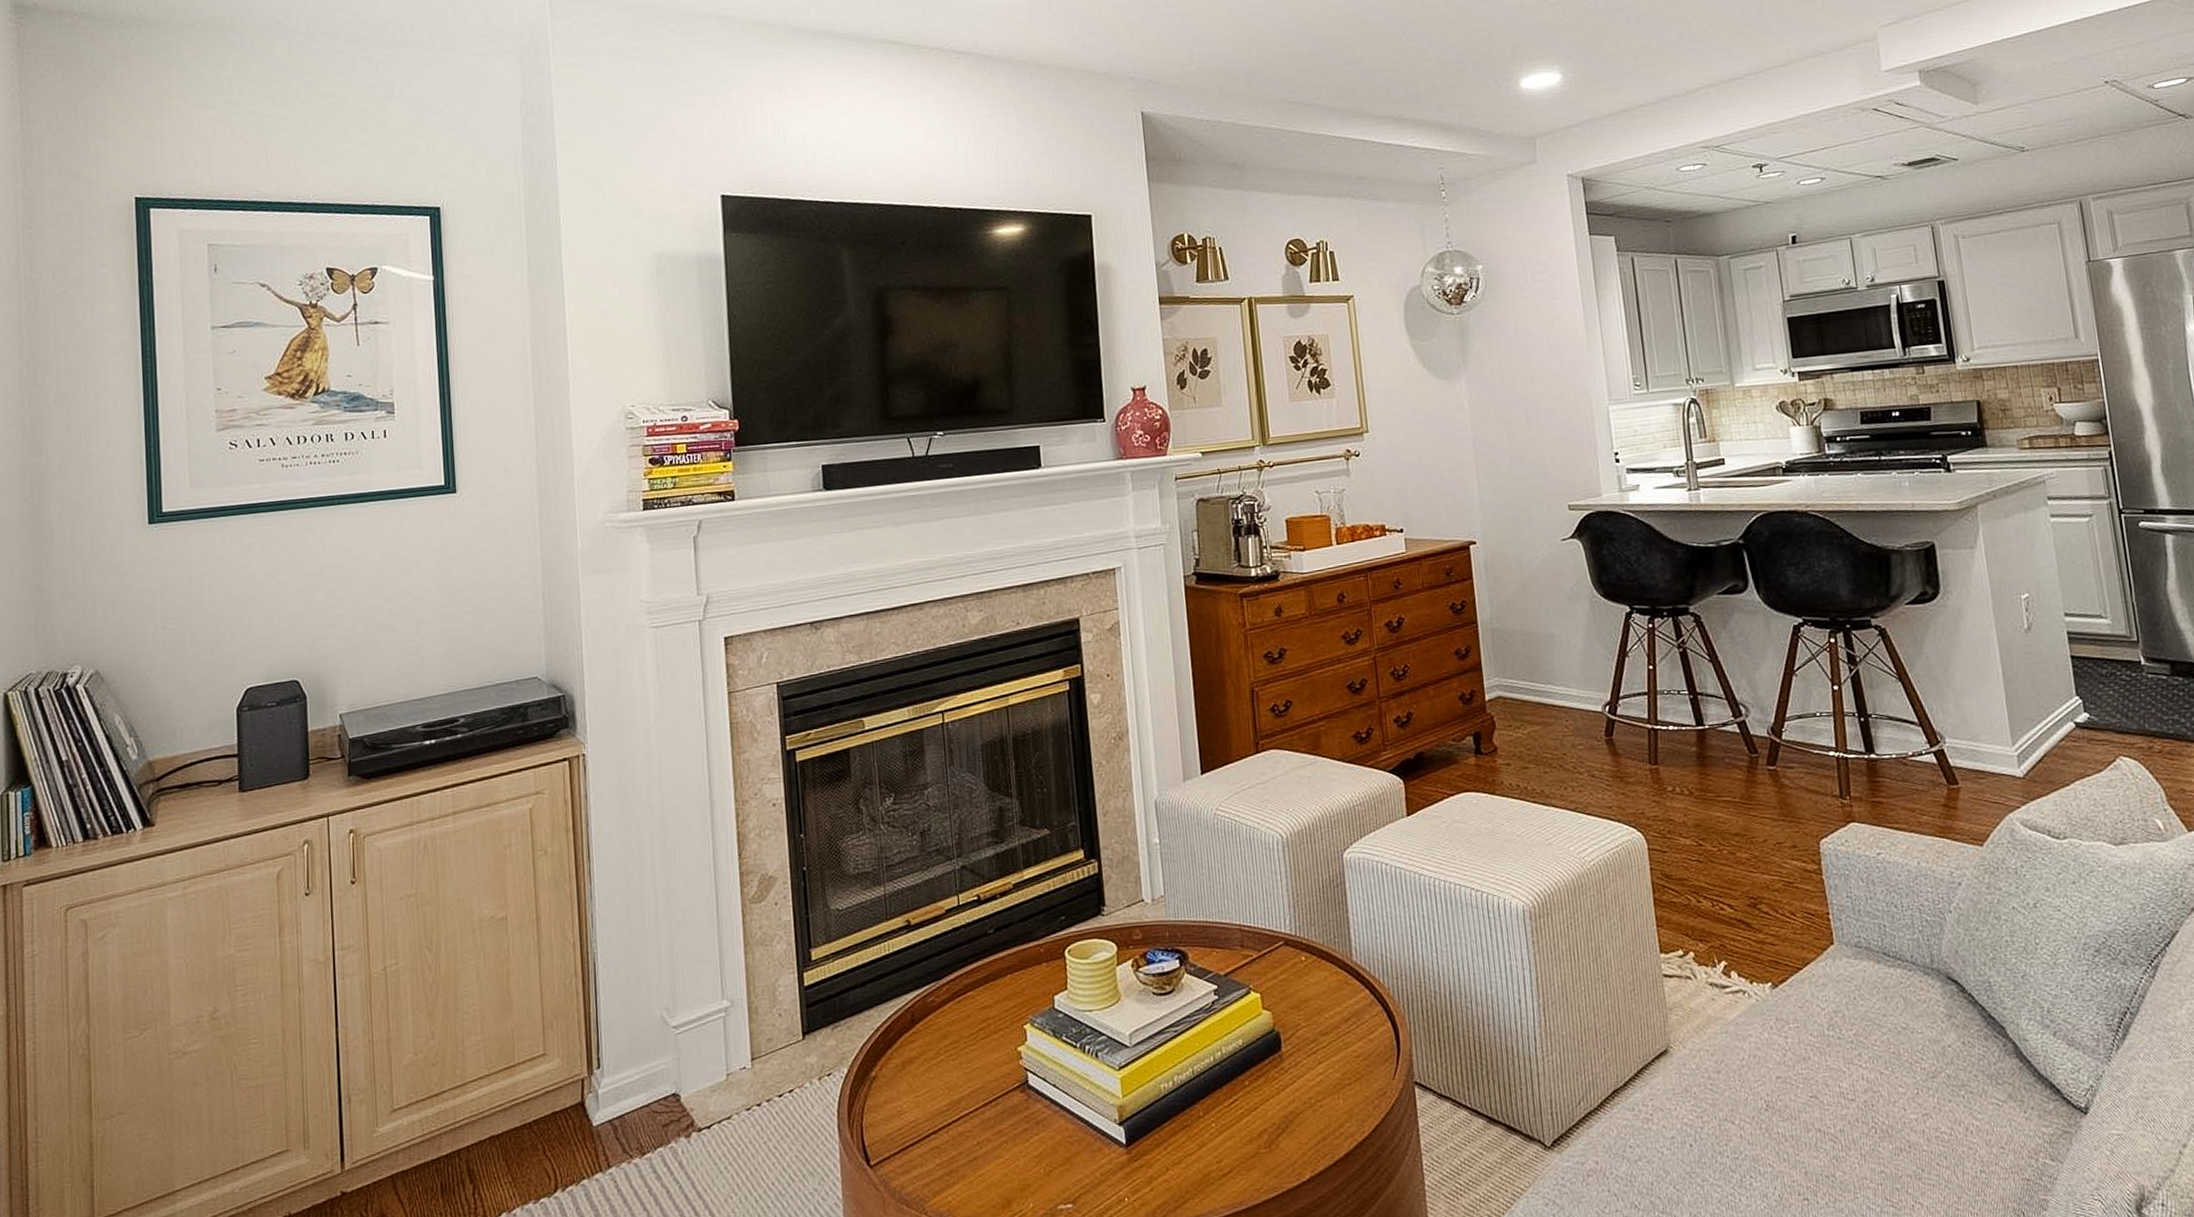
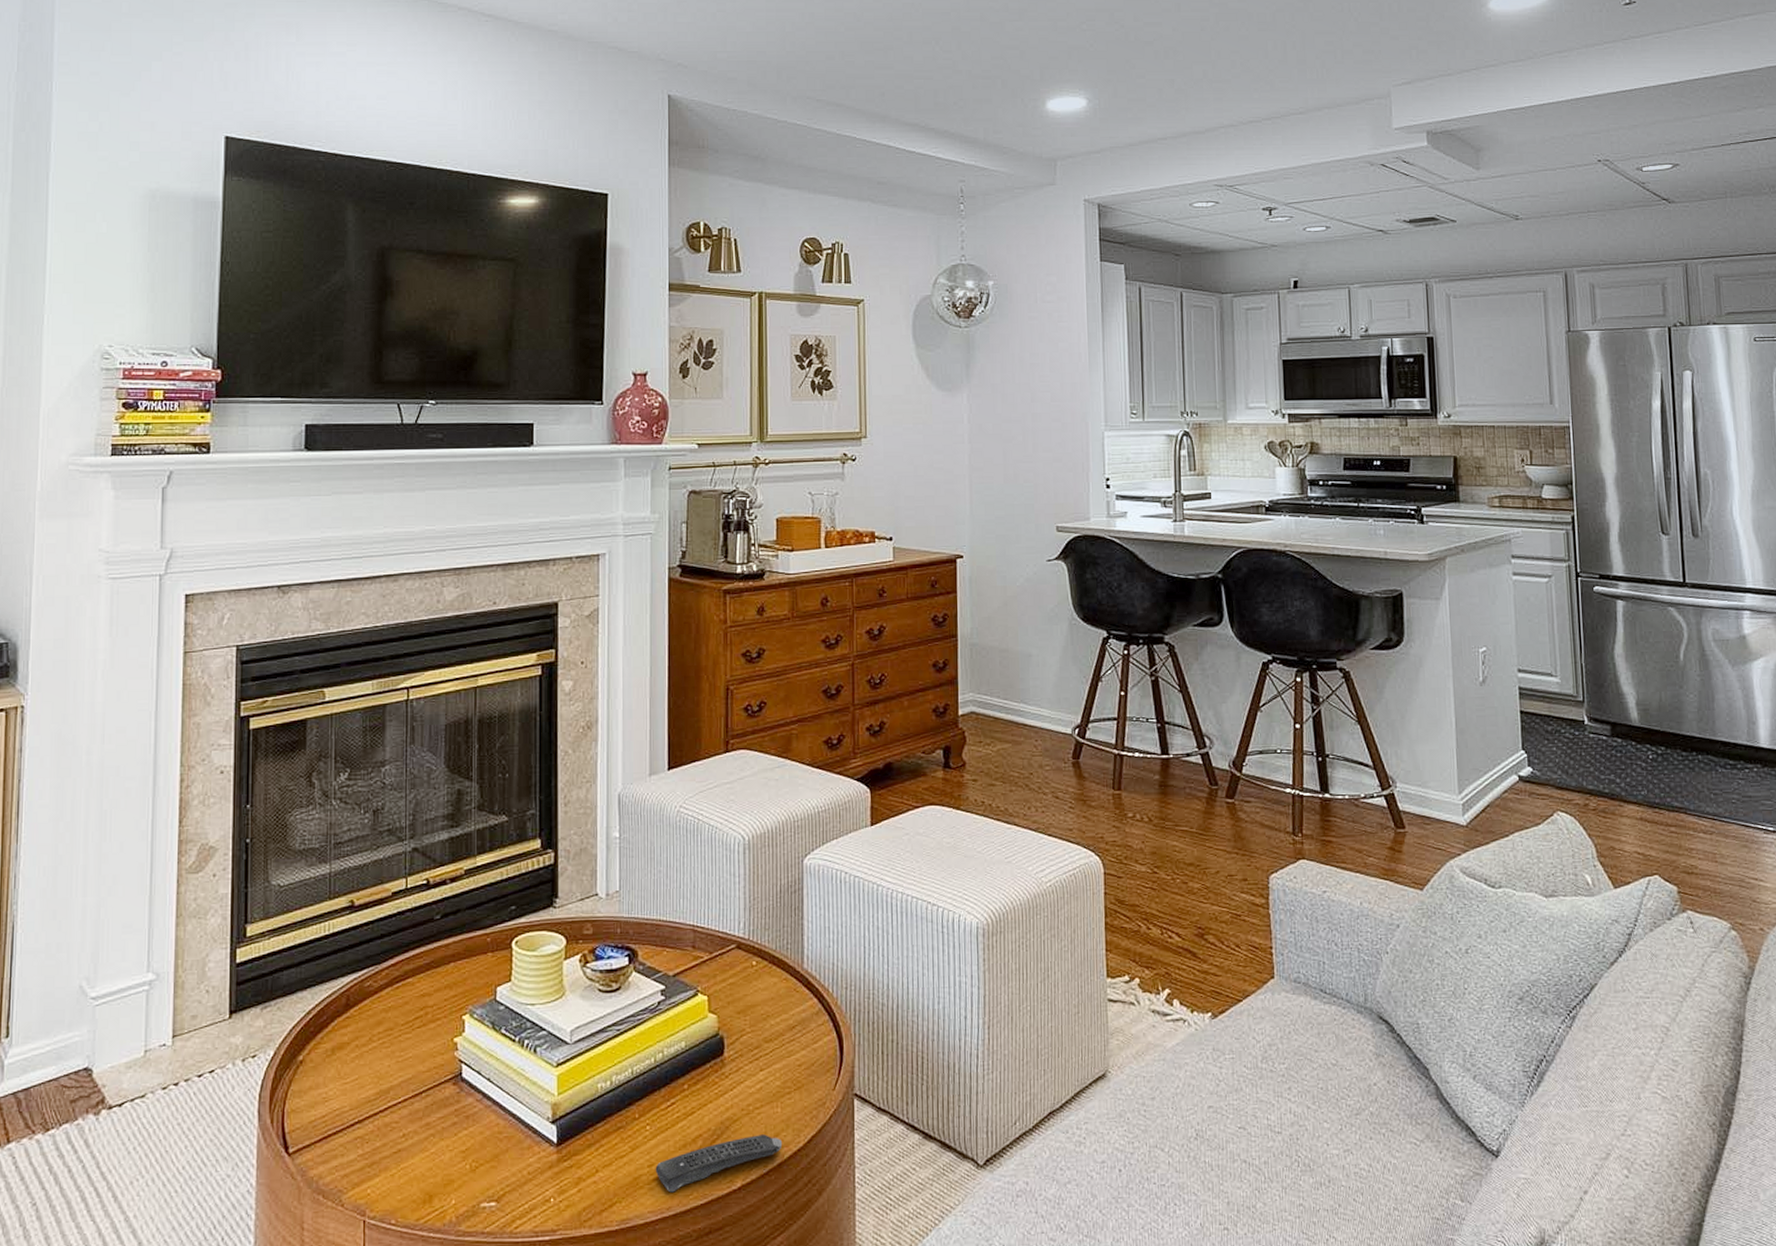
remote control: none [1224,1126,1348,1187] -> present [655,1134,783,1193]

